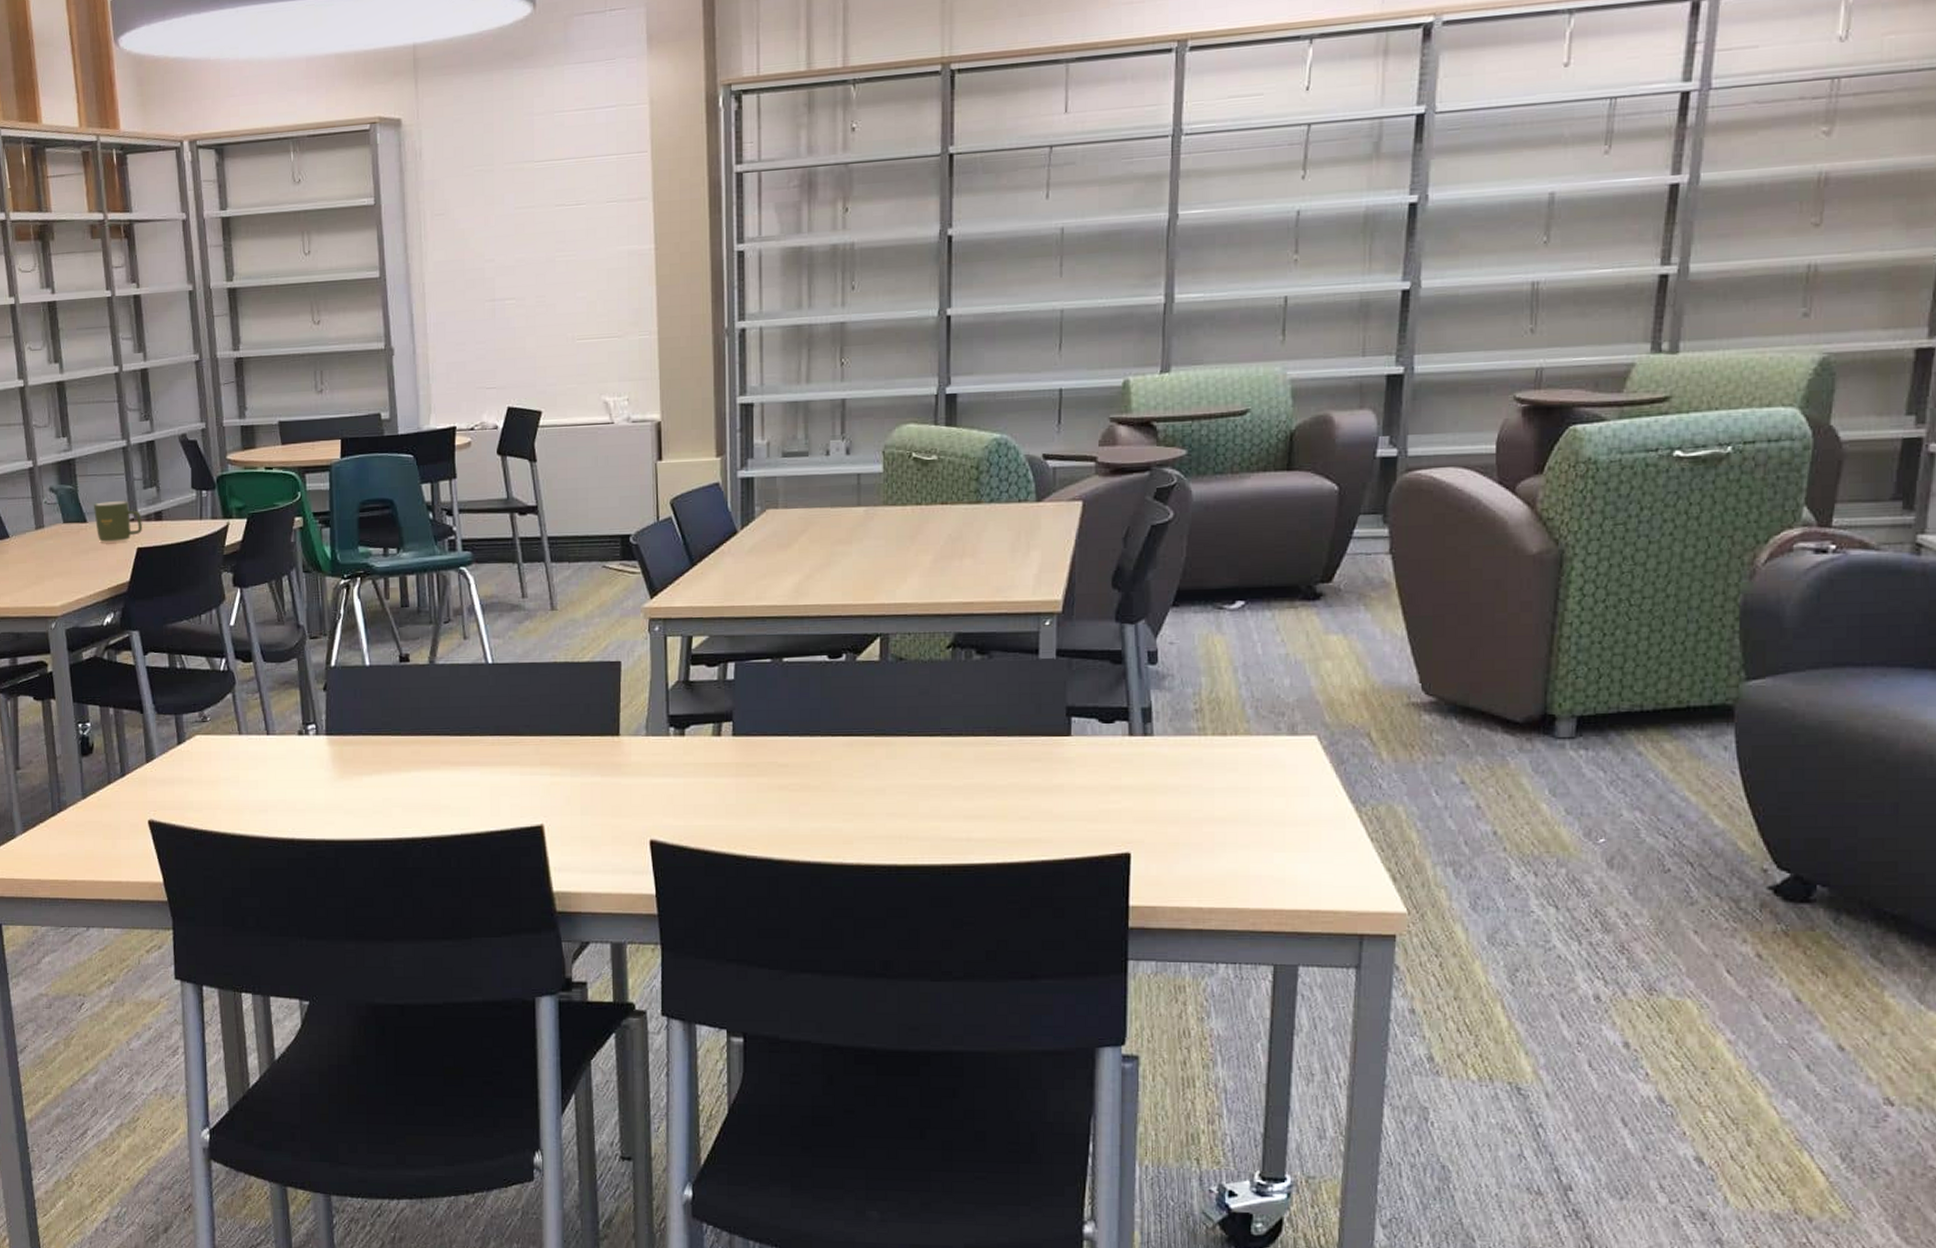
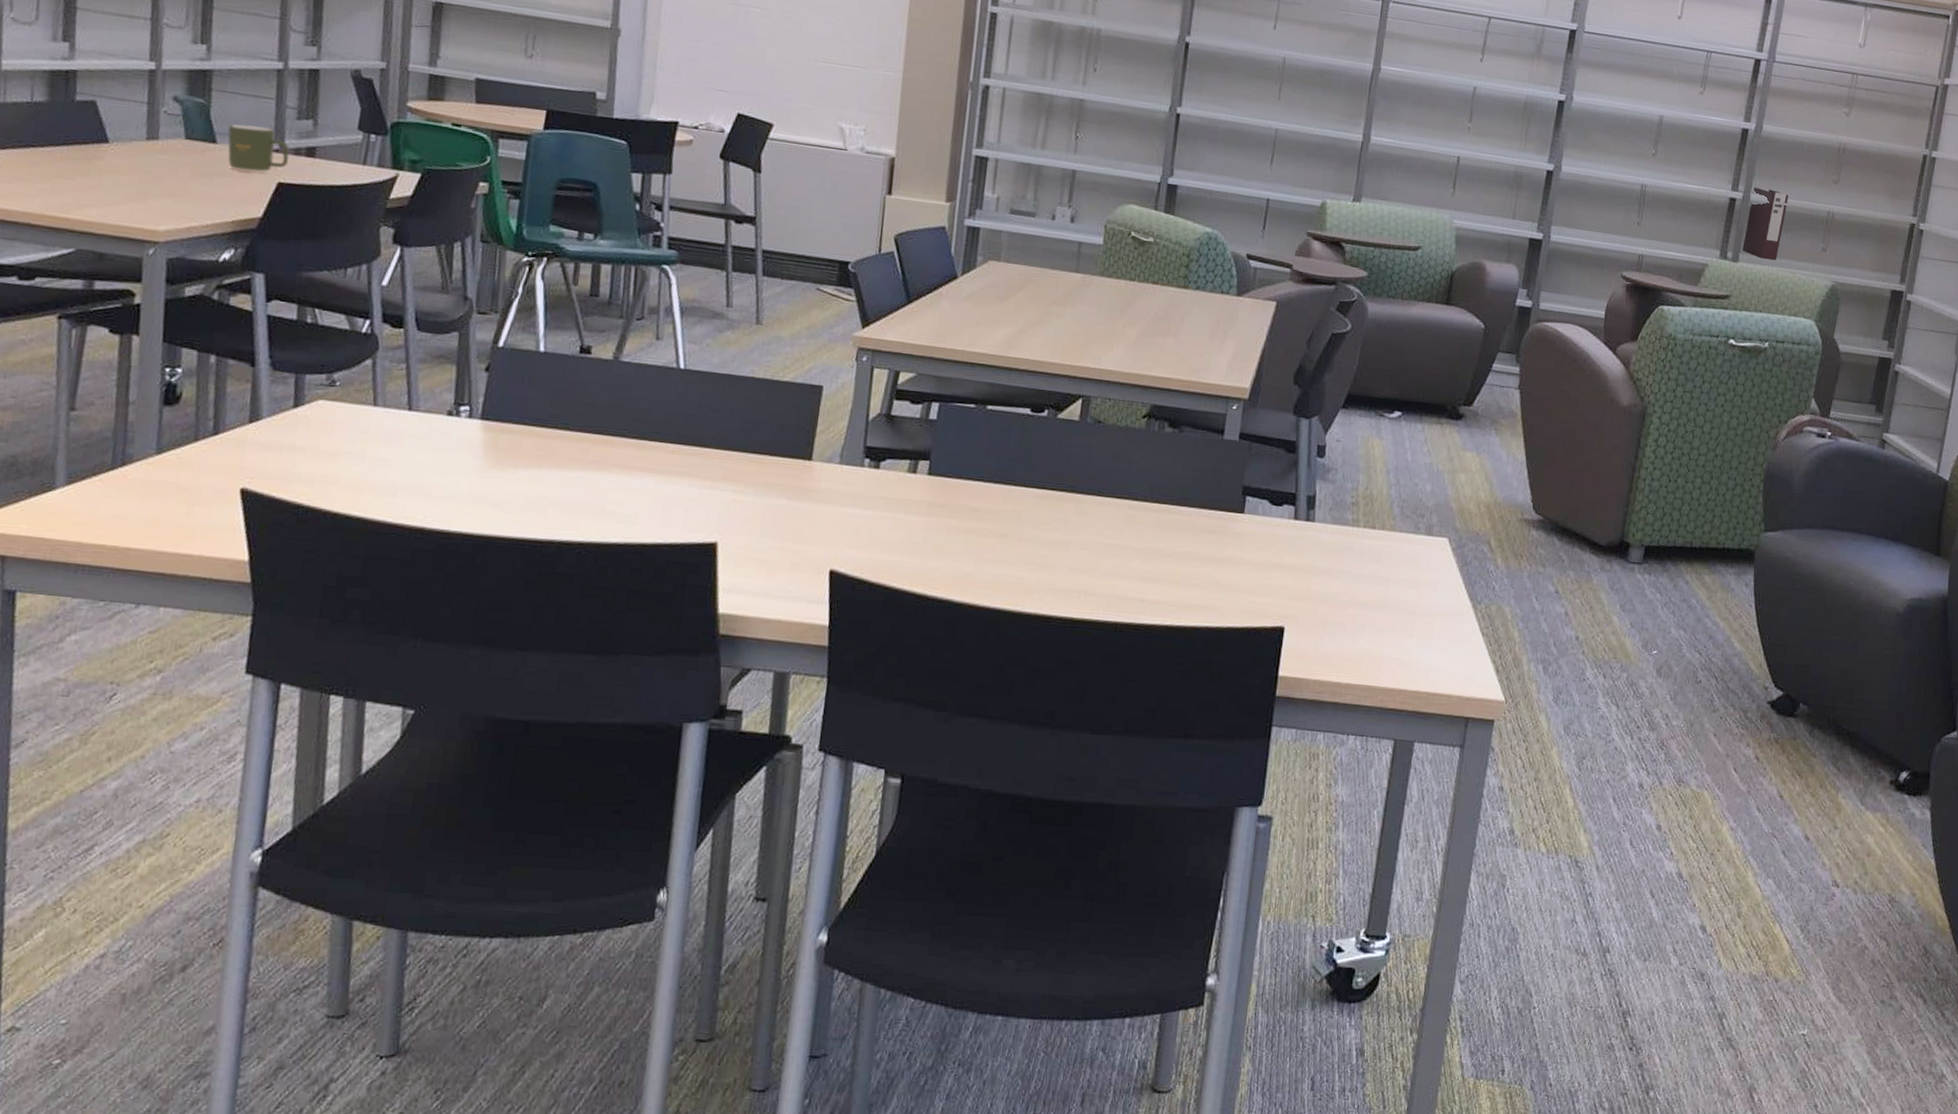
binder: none [1683,253,1747,343] -> present [1742,187,1789,261]

